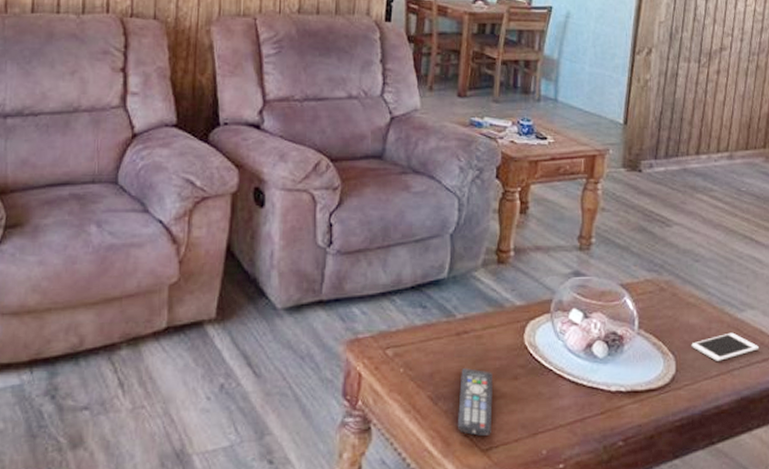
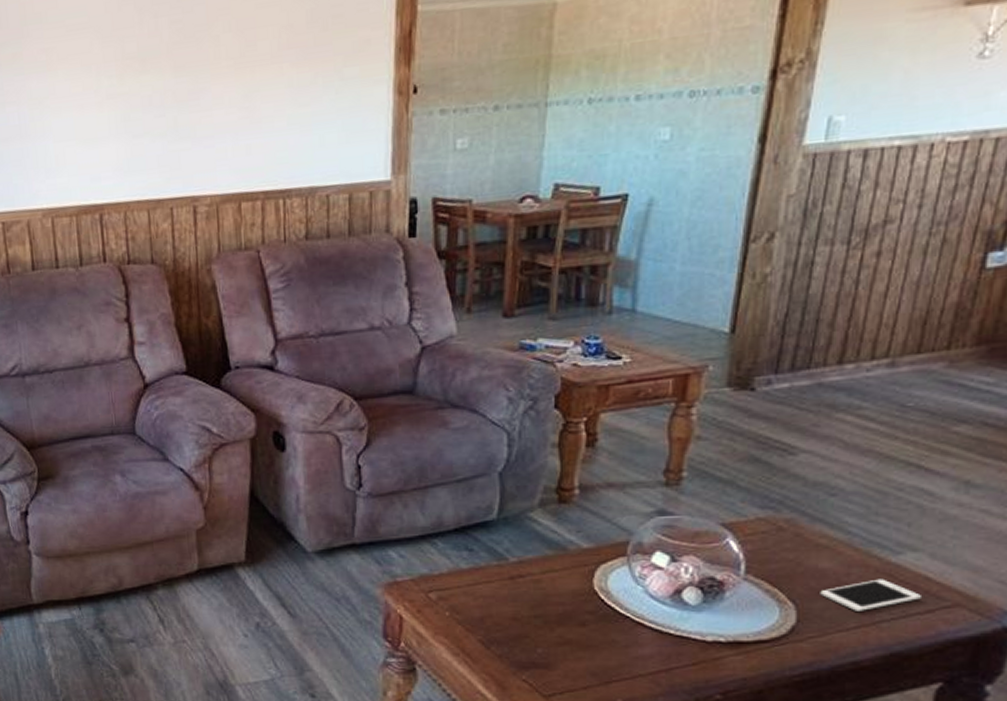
remote control: present [458,368,493,436] -> none [514,613,555,681]

